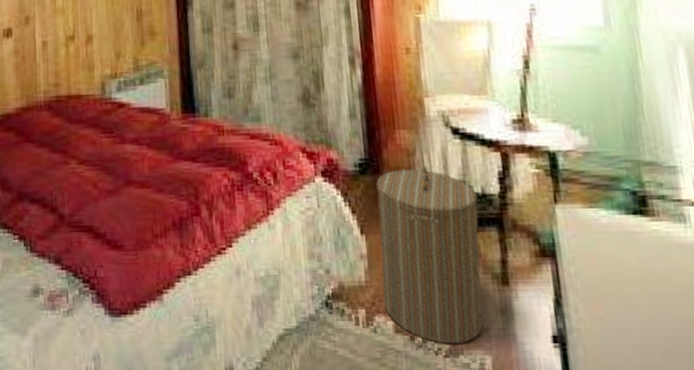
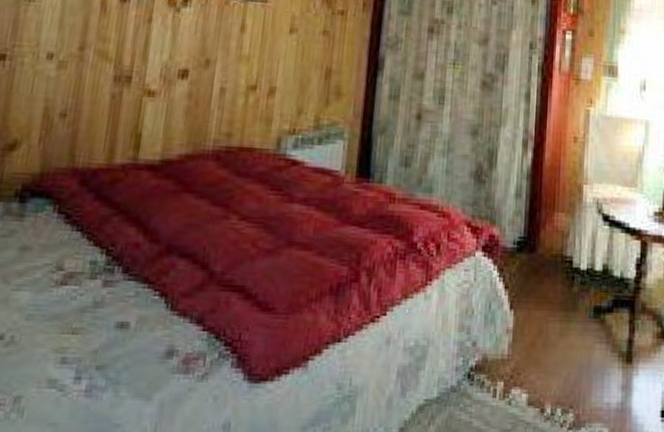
laundry hamper: present [376,164,484,345] -> none [521,247,616,418]

